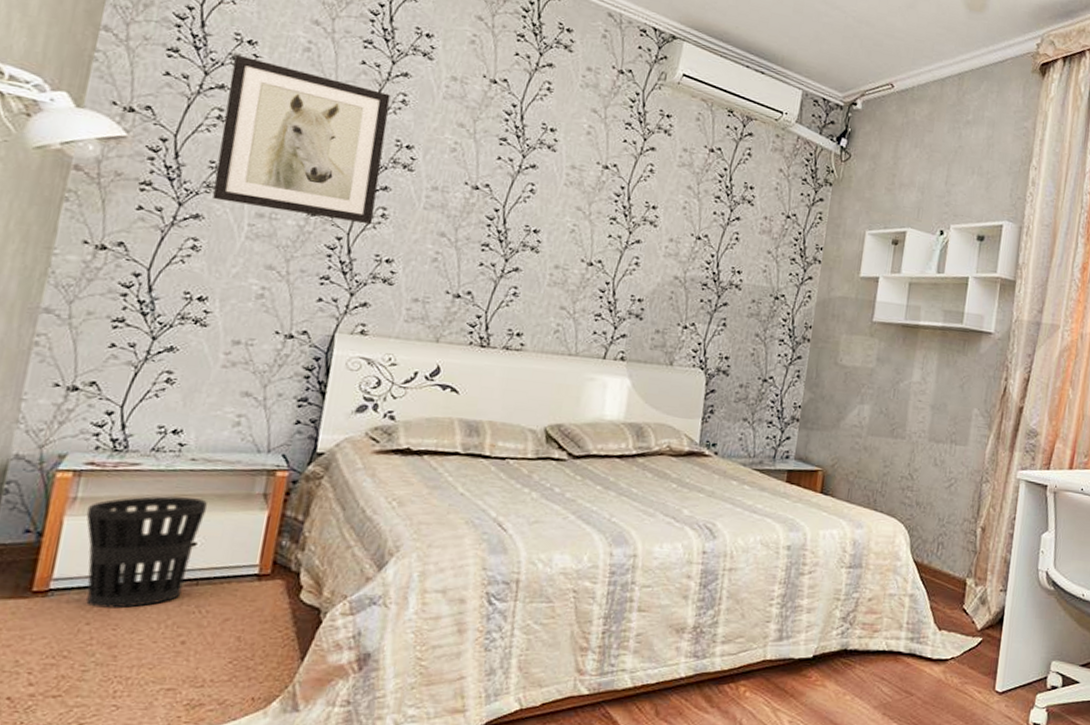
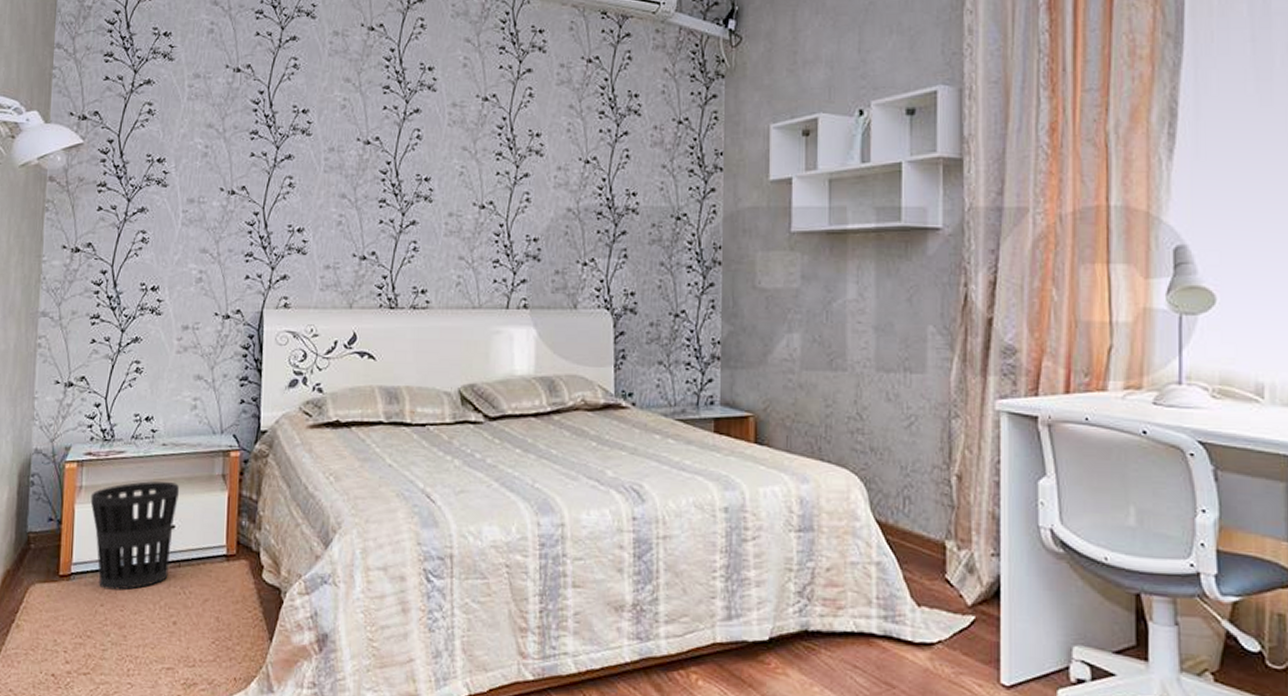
wall art: present [213,54,391,225] -> none [152,48,284,196]

